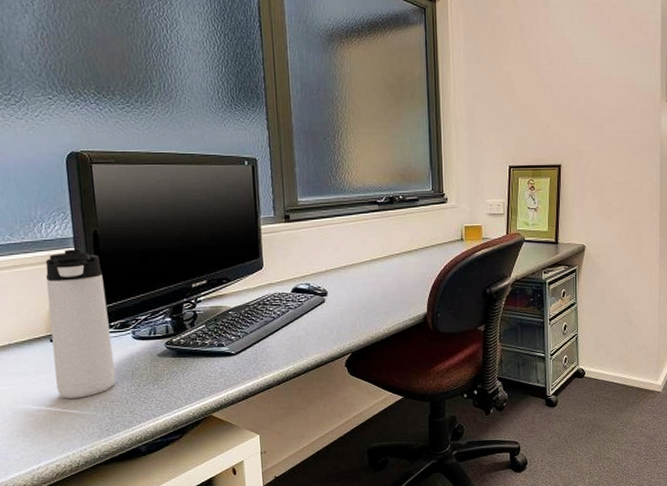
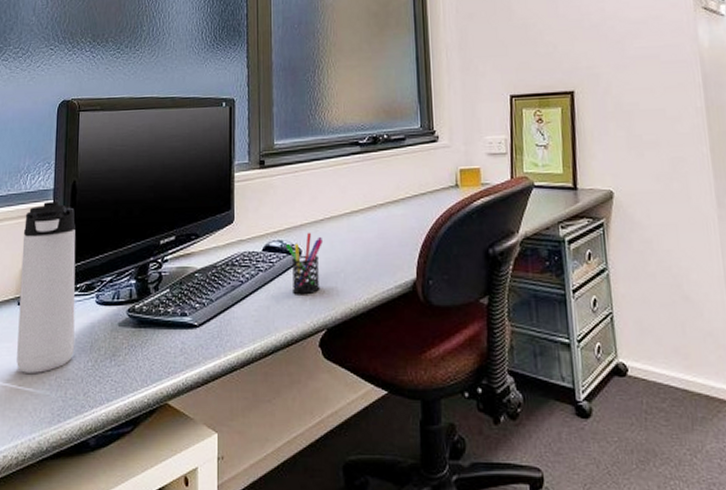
pen holder: none [312,276,347,327] -> present [285,232,324,295]

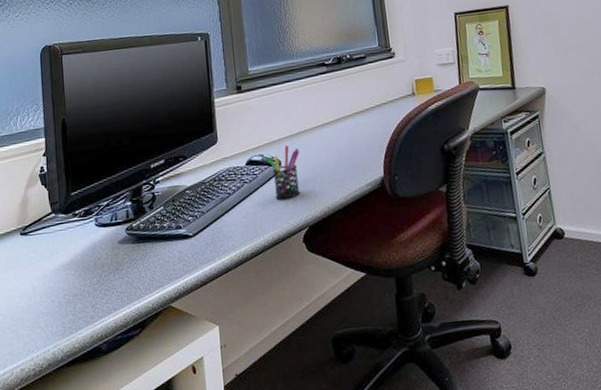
thermos bottle: present [16,202,76,373] -> none [18,139,79,295]

